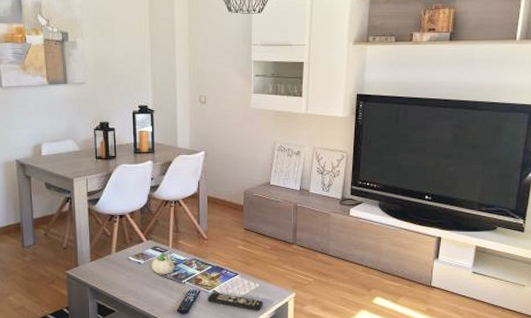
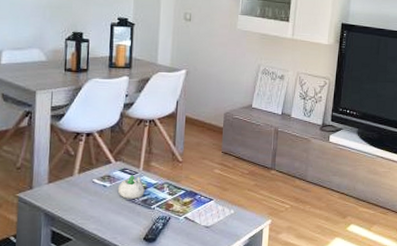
remote control: present [208,293,263,311] -> none [178,219,237,239]

